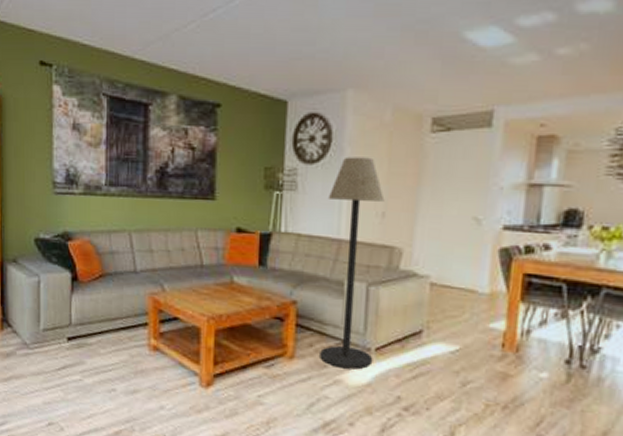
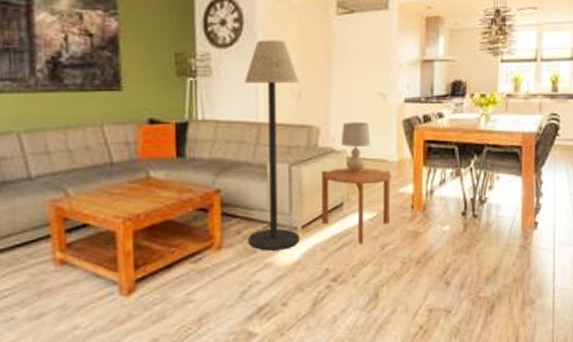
side table: none [397,293,481,376] -> present [322,167,392,244]
table lamp: none [424,246,460,301] -> present [340,122,371,173]

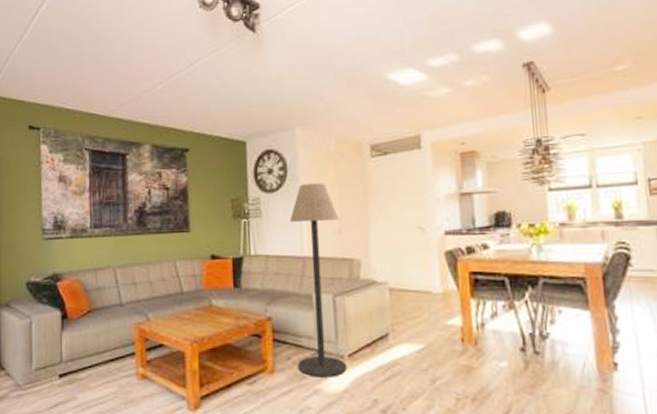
side table: present [322,167,392,244] -> none [365,298,439,376]
table lamp: present [340,122,371,173] -> none [382,254,413,304]

